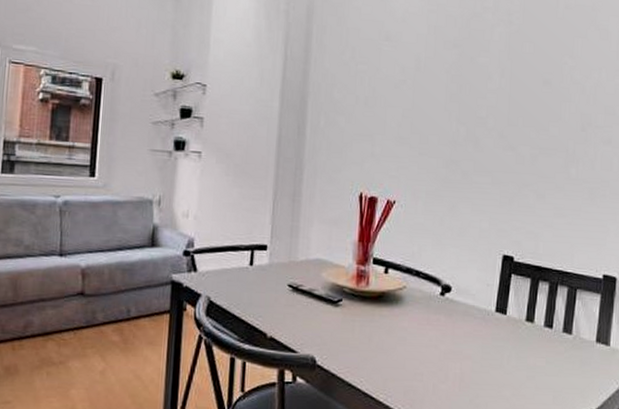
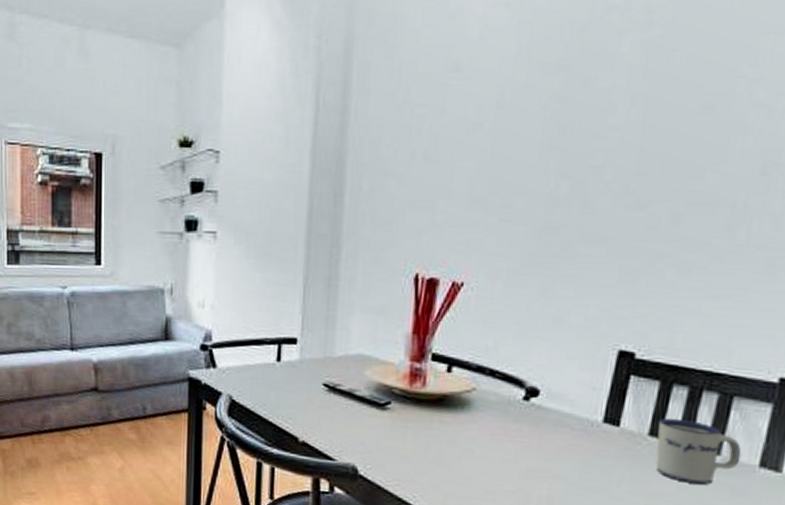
mug: none [531,306,585,358] -> present [655,417,742,485]

